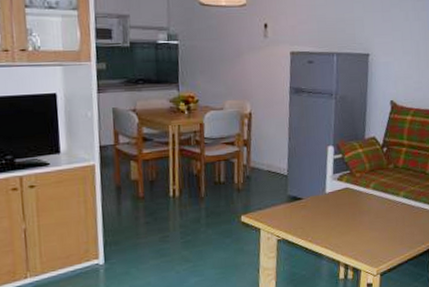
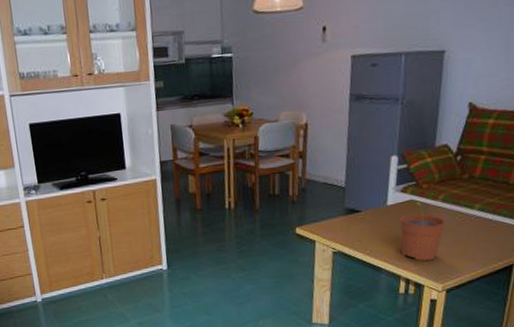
plant pot: none [337,189,377,247] -> present [399,202,446,261]

